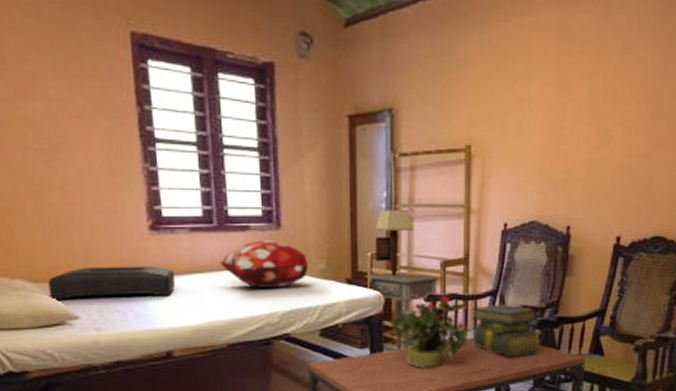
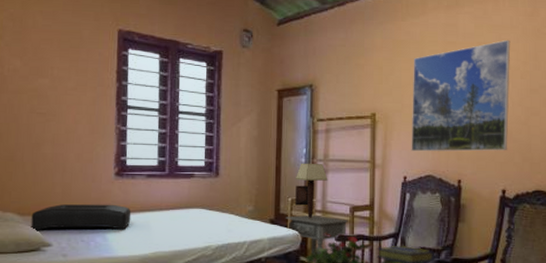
decorative pillow: present [219,240,309,288] -> none [168,186,240,225]
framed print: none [513,47,637,193] -> present [411,39,511,152]

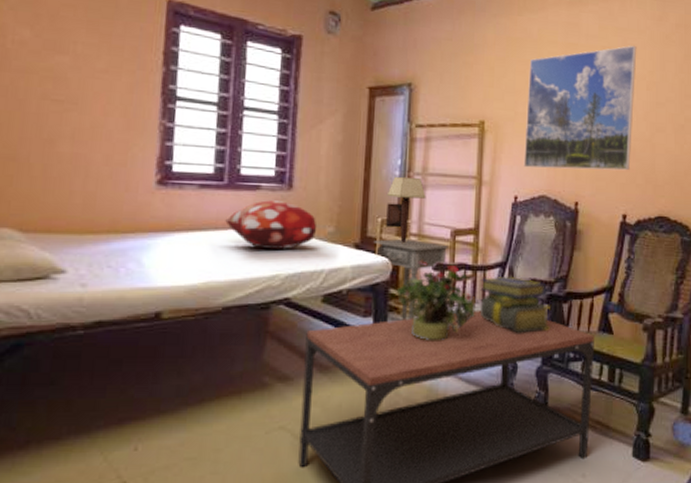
cushion: present [31,204,131,231] -> none [37,219,177,254]
decorative pillow: none [168,186,240,225] -> present [225,200,317,249]

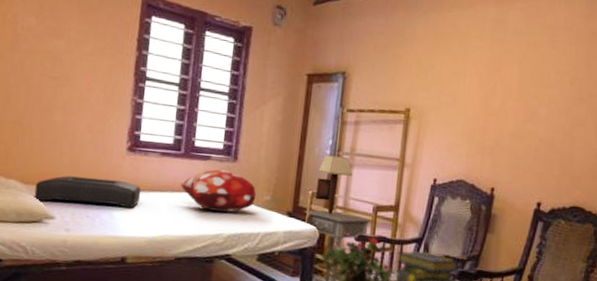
cushion: none [37,219,177,254] -> present [34,176,142,209]
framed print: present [523,45,637,171] -> none [444,41,563,161]

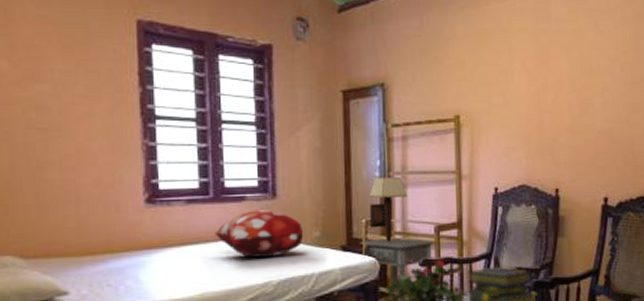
cushion: present [34,176,142,209] -> none [38,238,170,277]

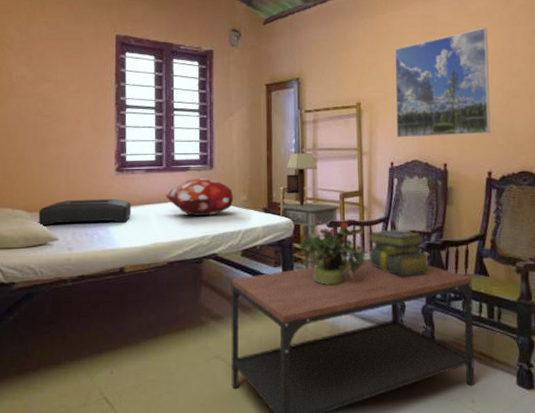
cushion: none [38,238,170,277] -> present [38,198,132,227]
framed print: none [500,26,609,159] -> present [394,27,491,138]

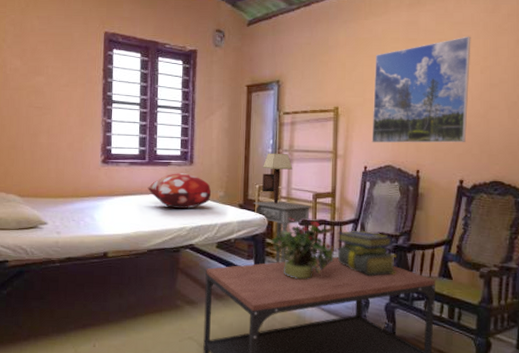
cushion: present [38,198,132,227] -> none [29,188,116,211]

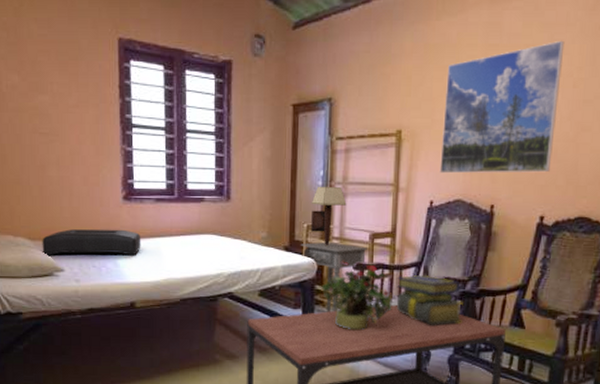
cushion: none [29,188,116,211] -> present [42,229,141,256]
decorative pillow: present [147,173,212,209] -> none [178,211,252,252]

